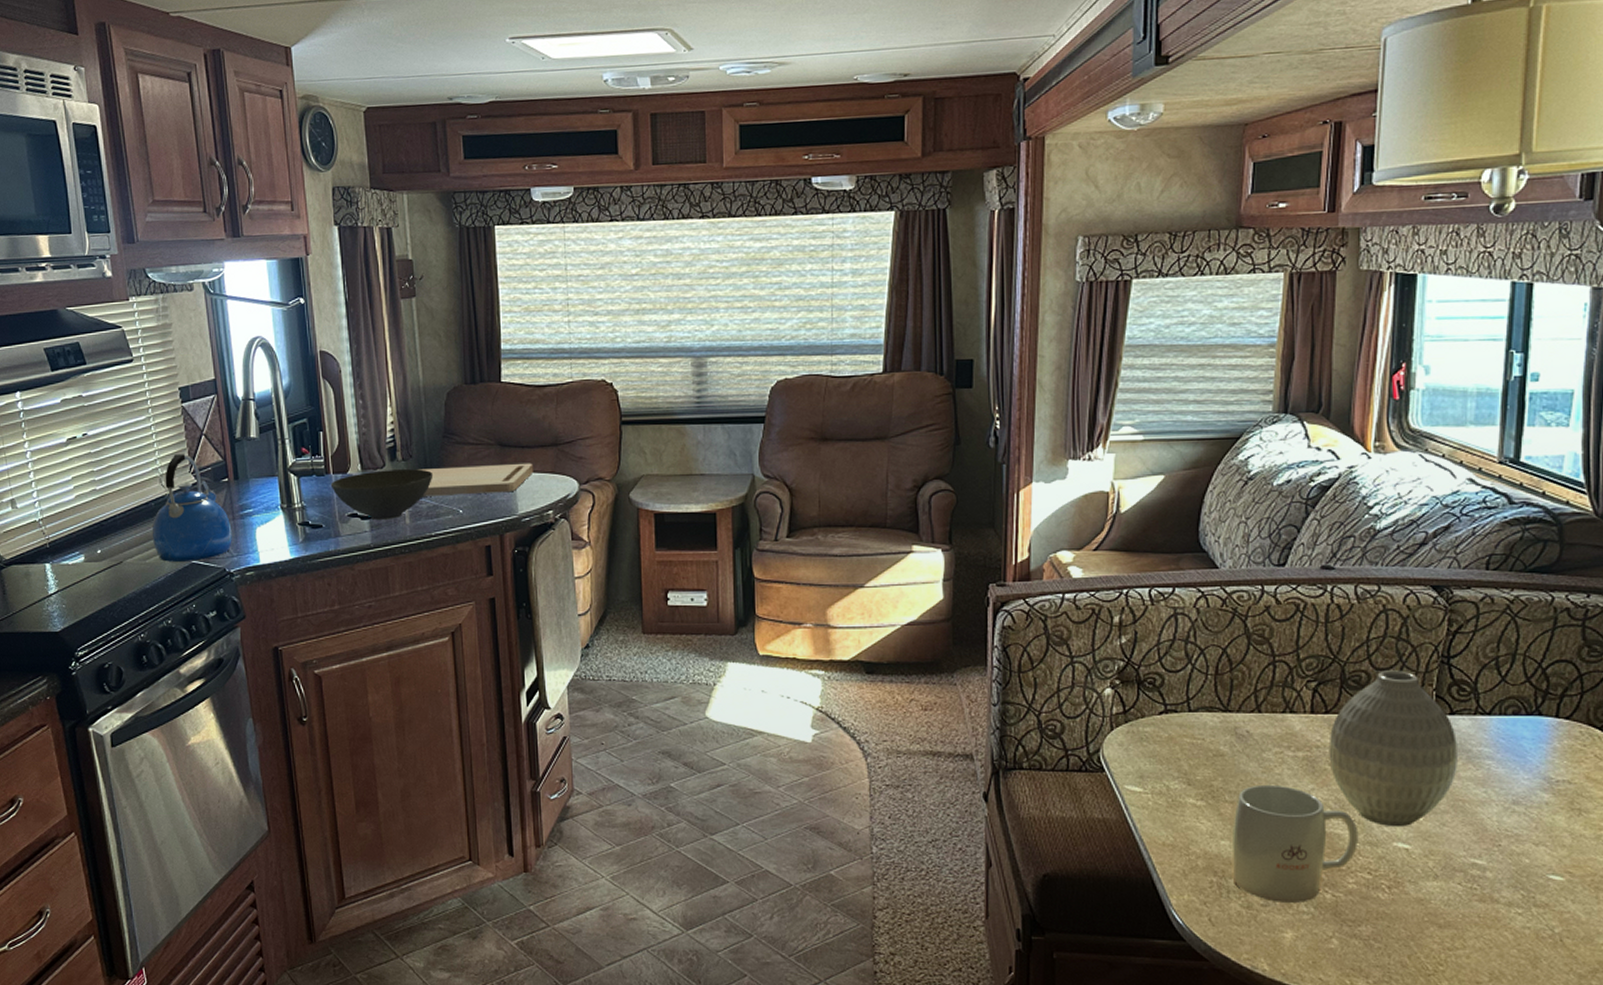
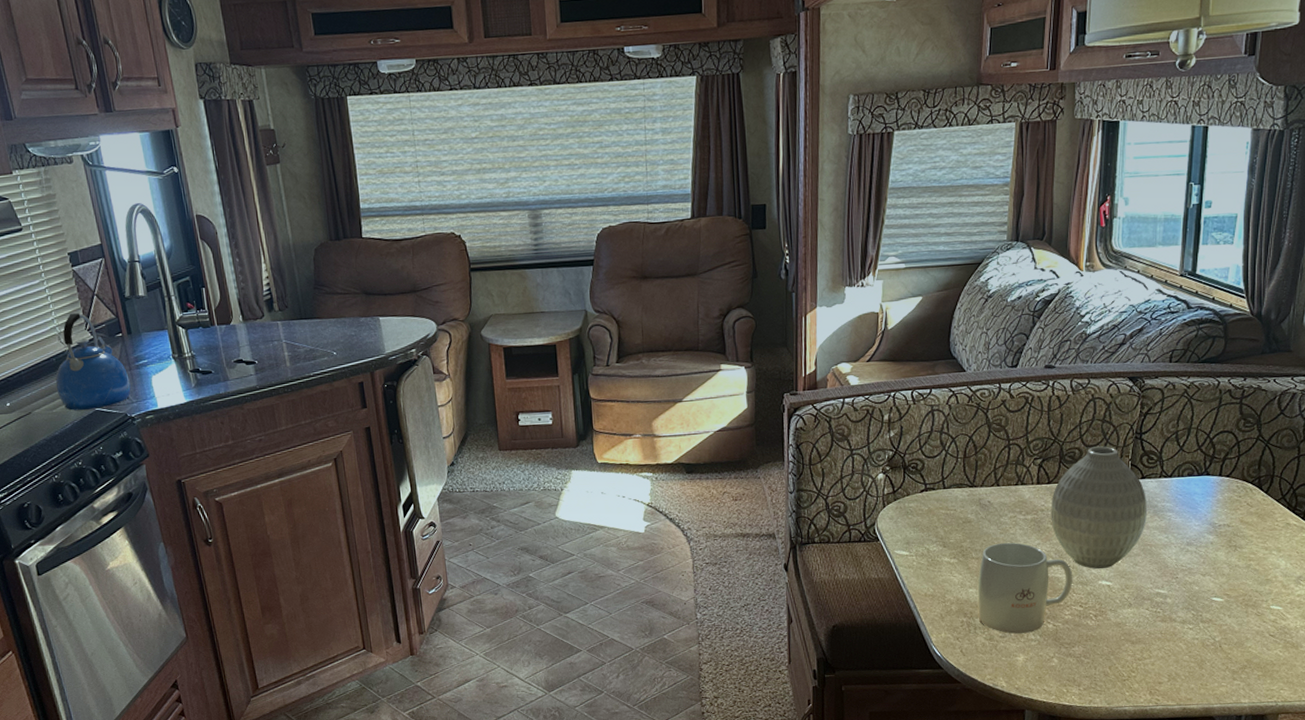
bowl: present [330,469,434,520] -> none [216,318,308,364]
cutting board: present [419,463,534,496] -> none [294,308,397,342]

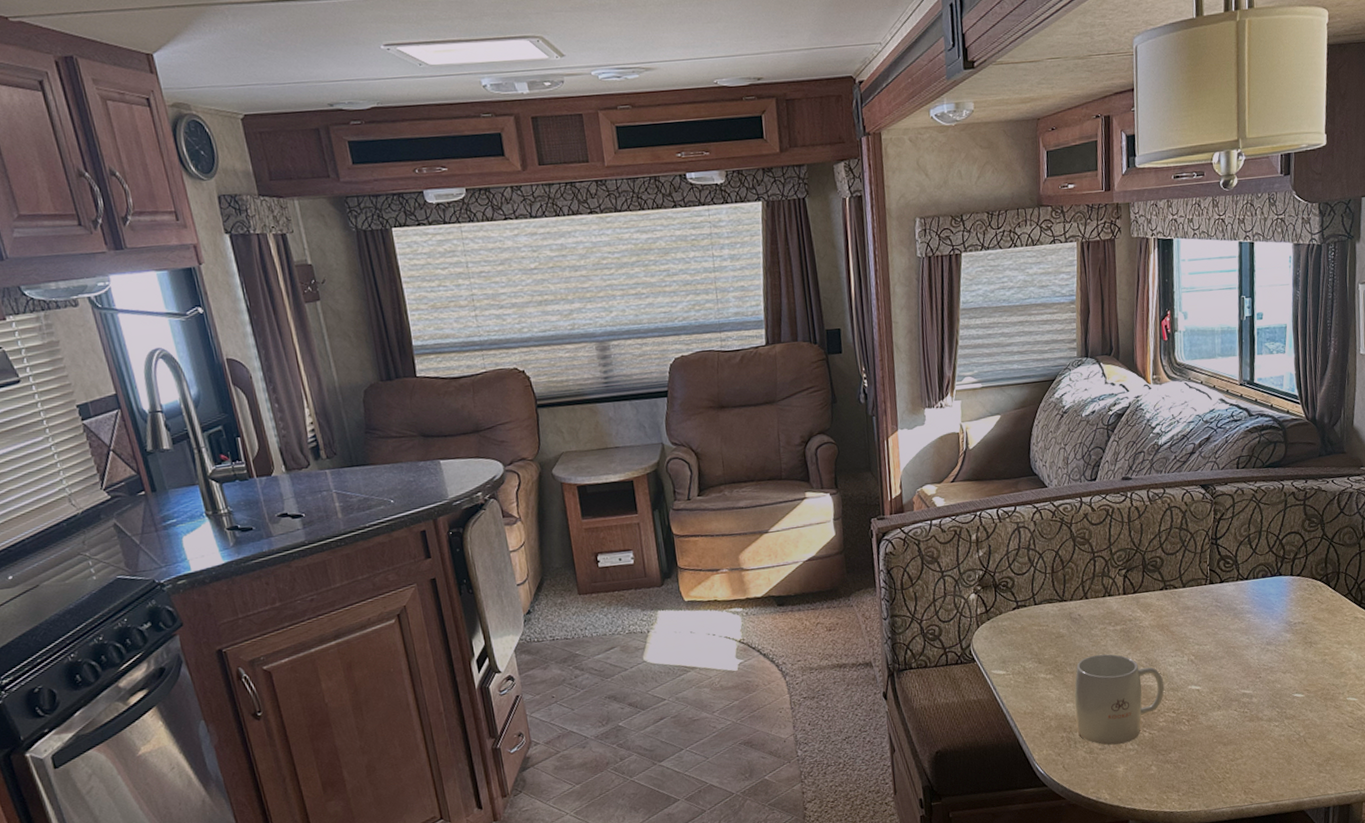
kettle: present [55,313,131,411] -> none [67,471,158,580]
vase: present [1050,446,1148,570] -> none [1137,553,1229,675]

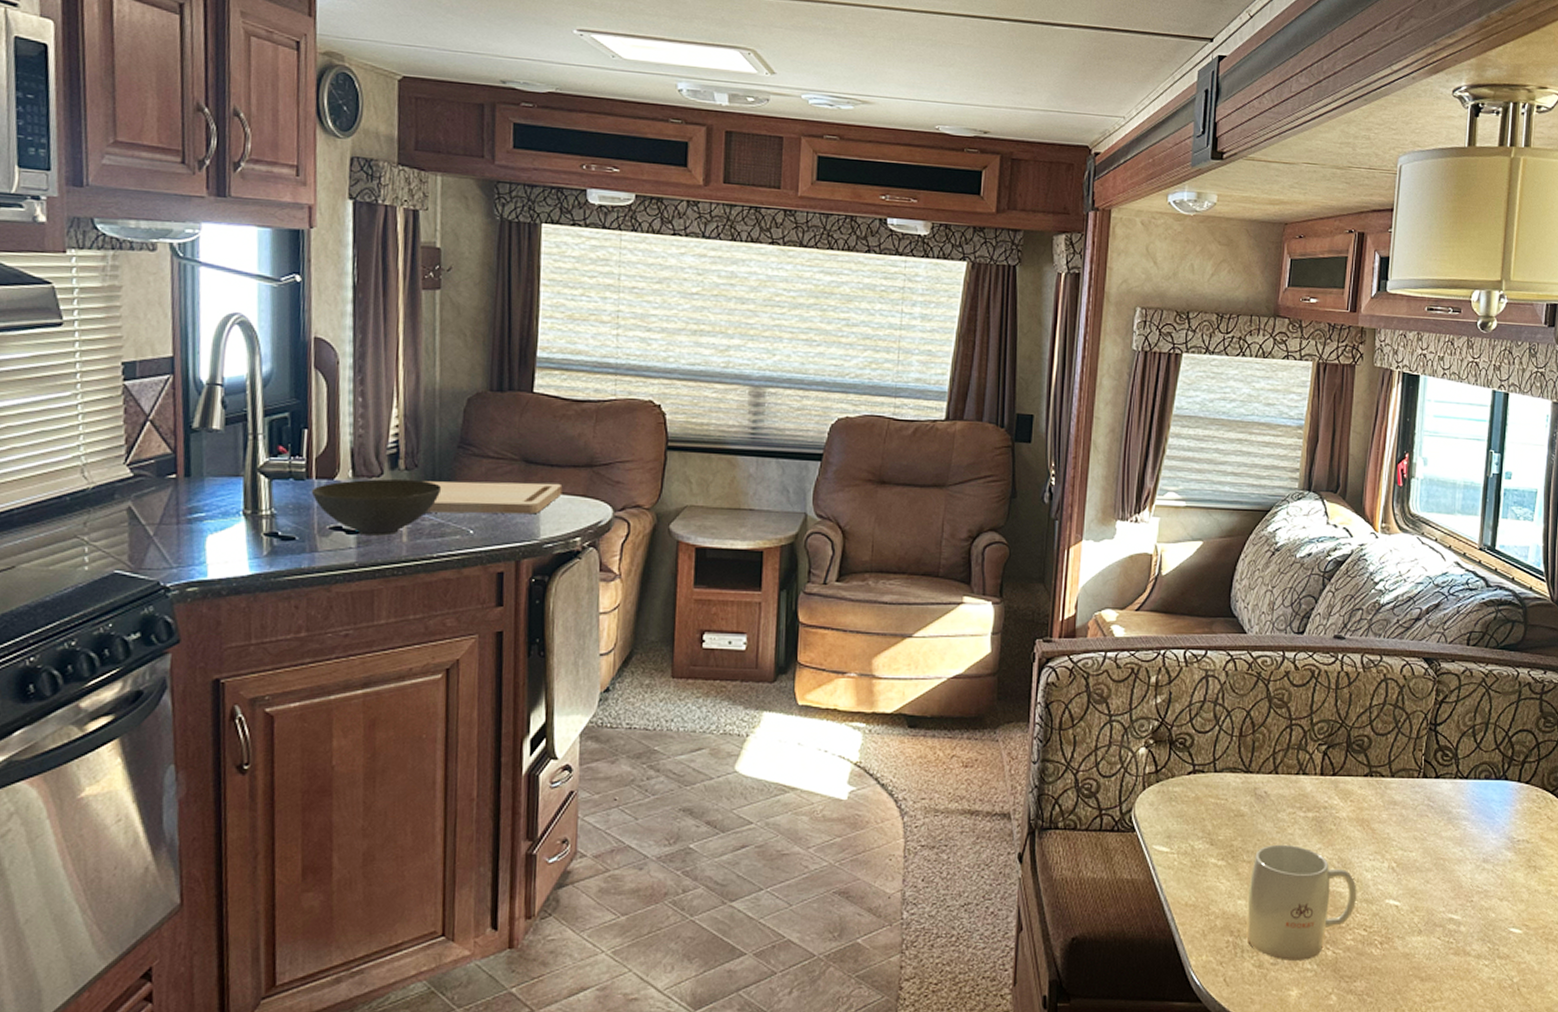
bowl: none [255,465,361,518] -> present [311,479,442,536]
cutting board: none [344,450,459,491] -> present [424,481,563,515]

